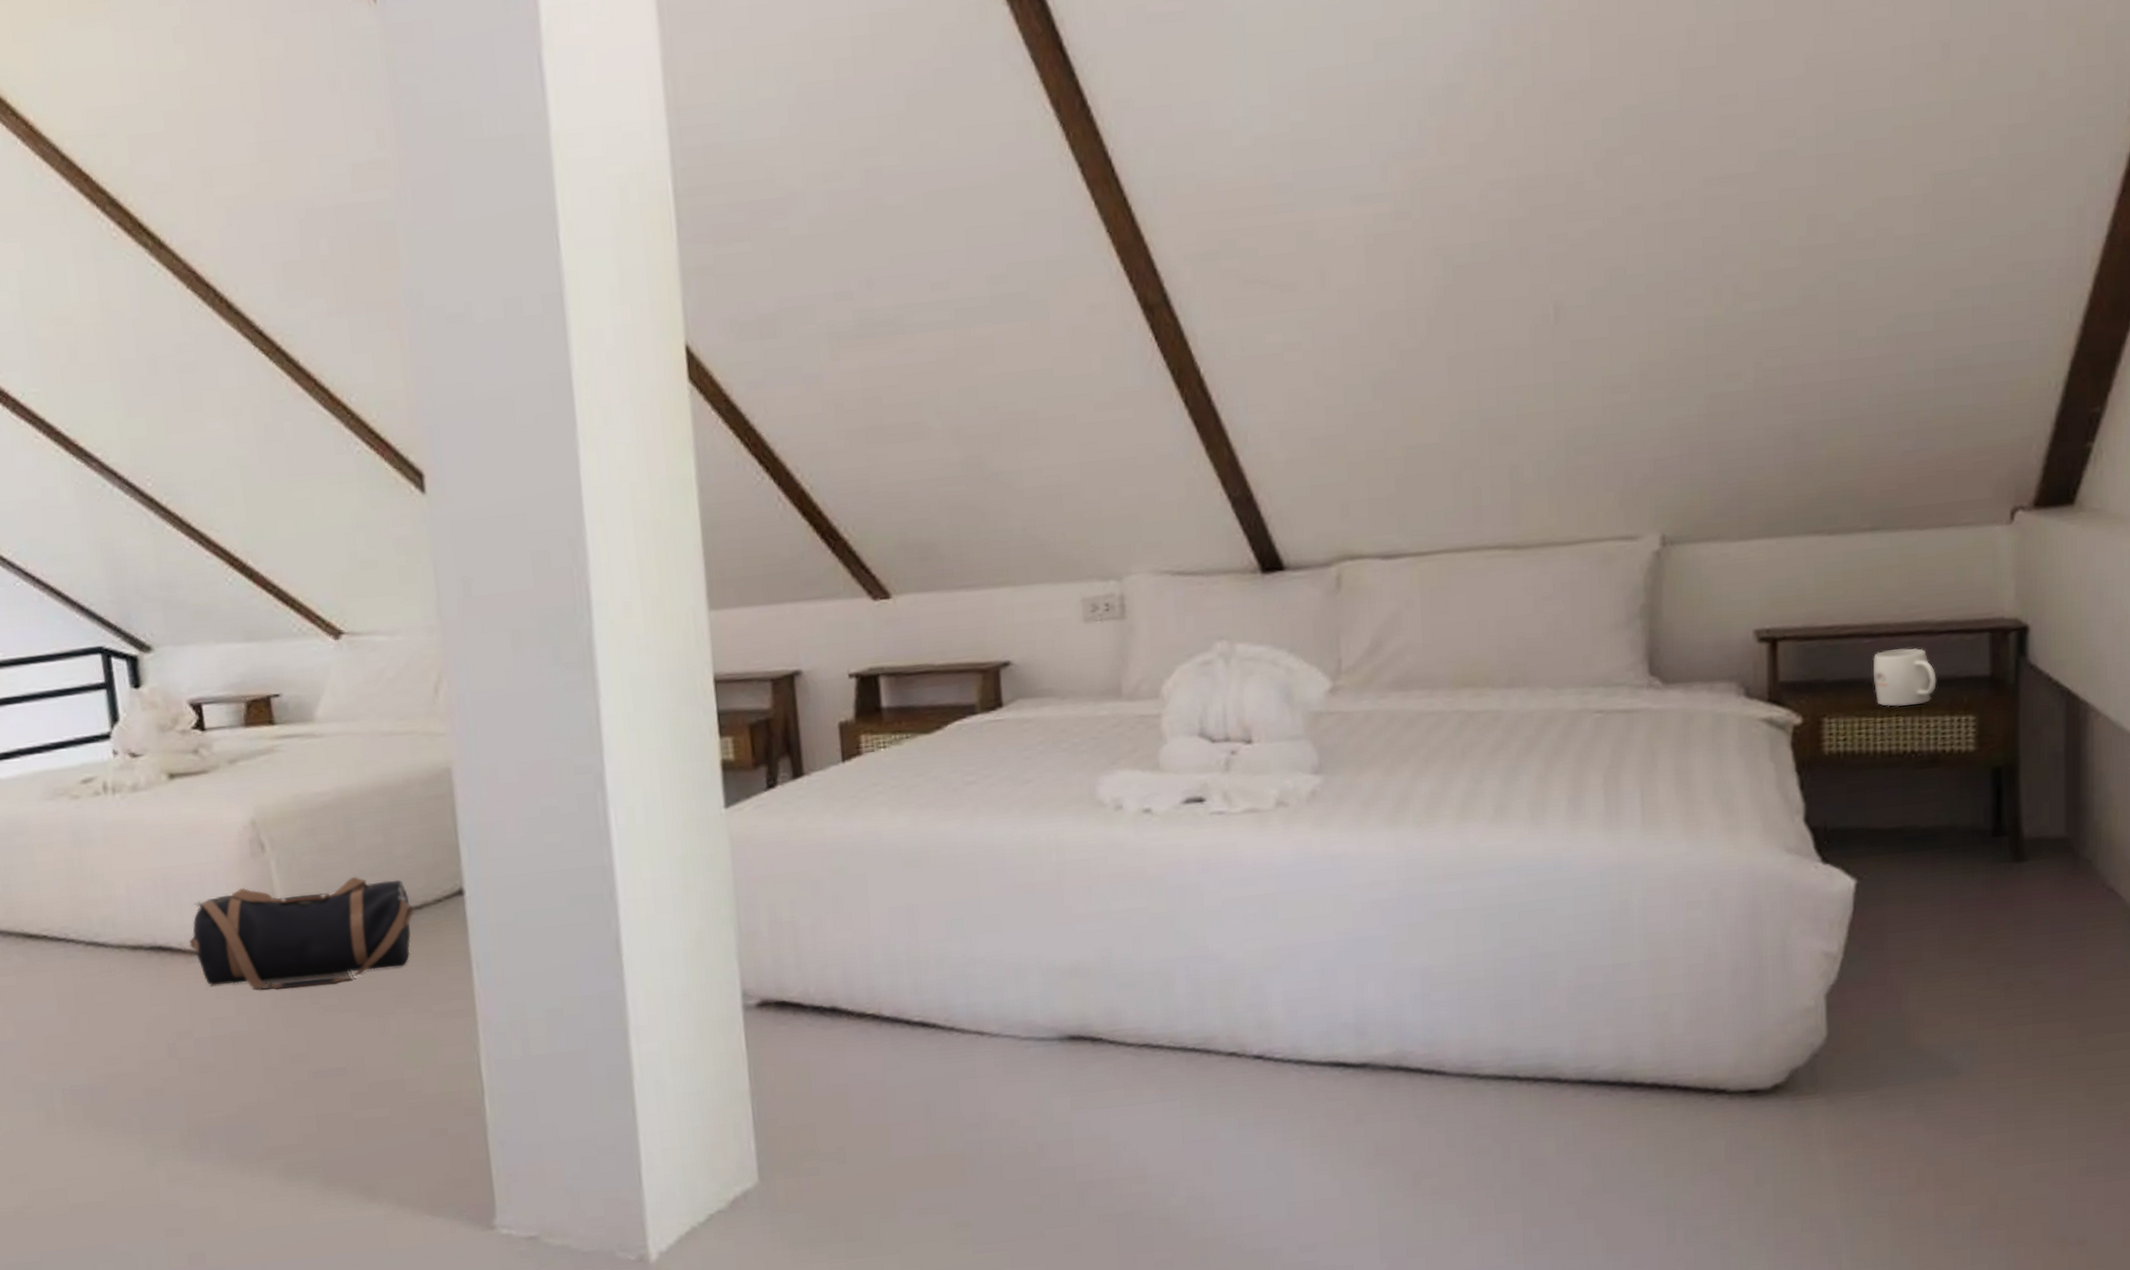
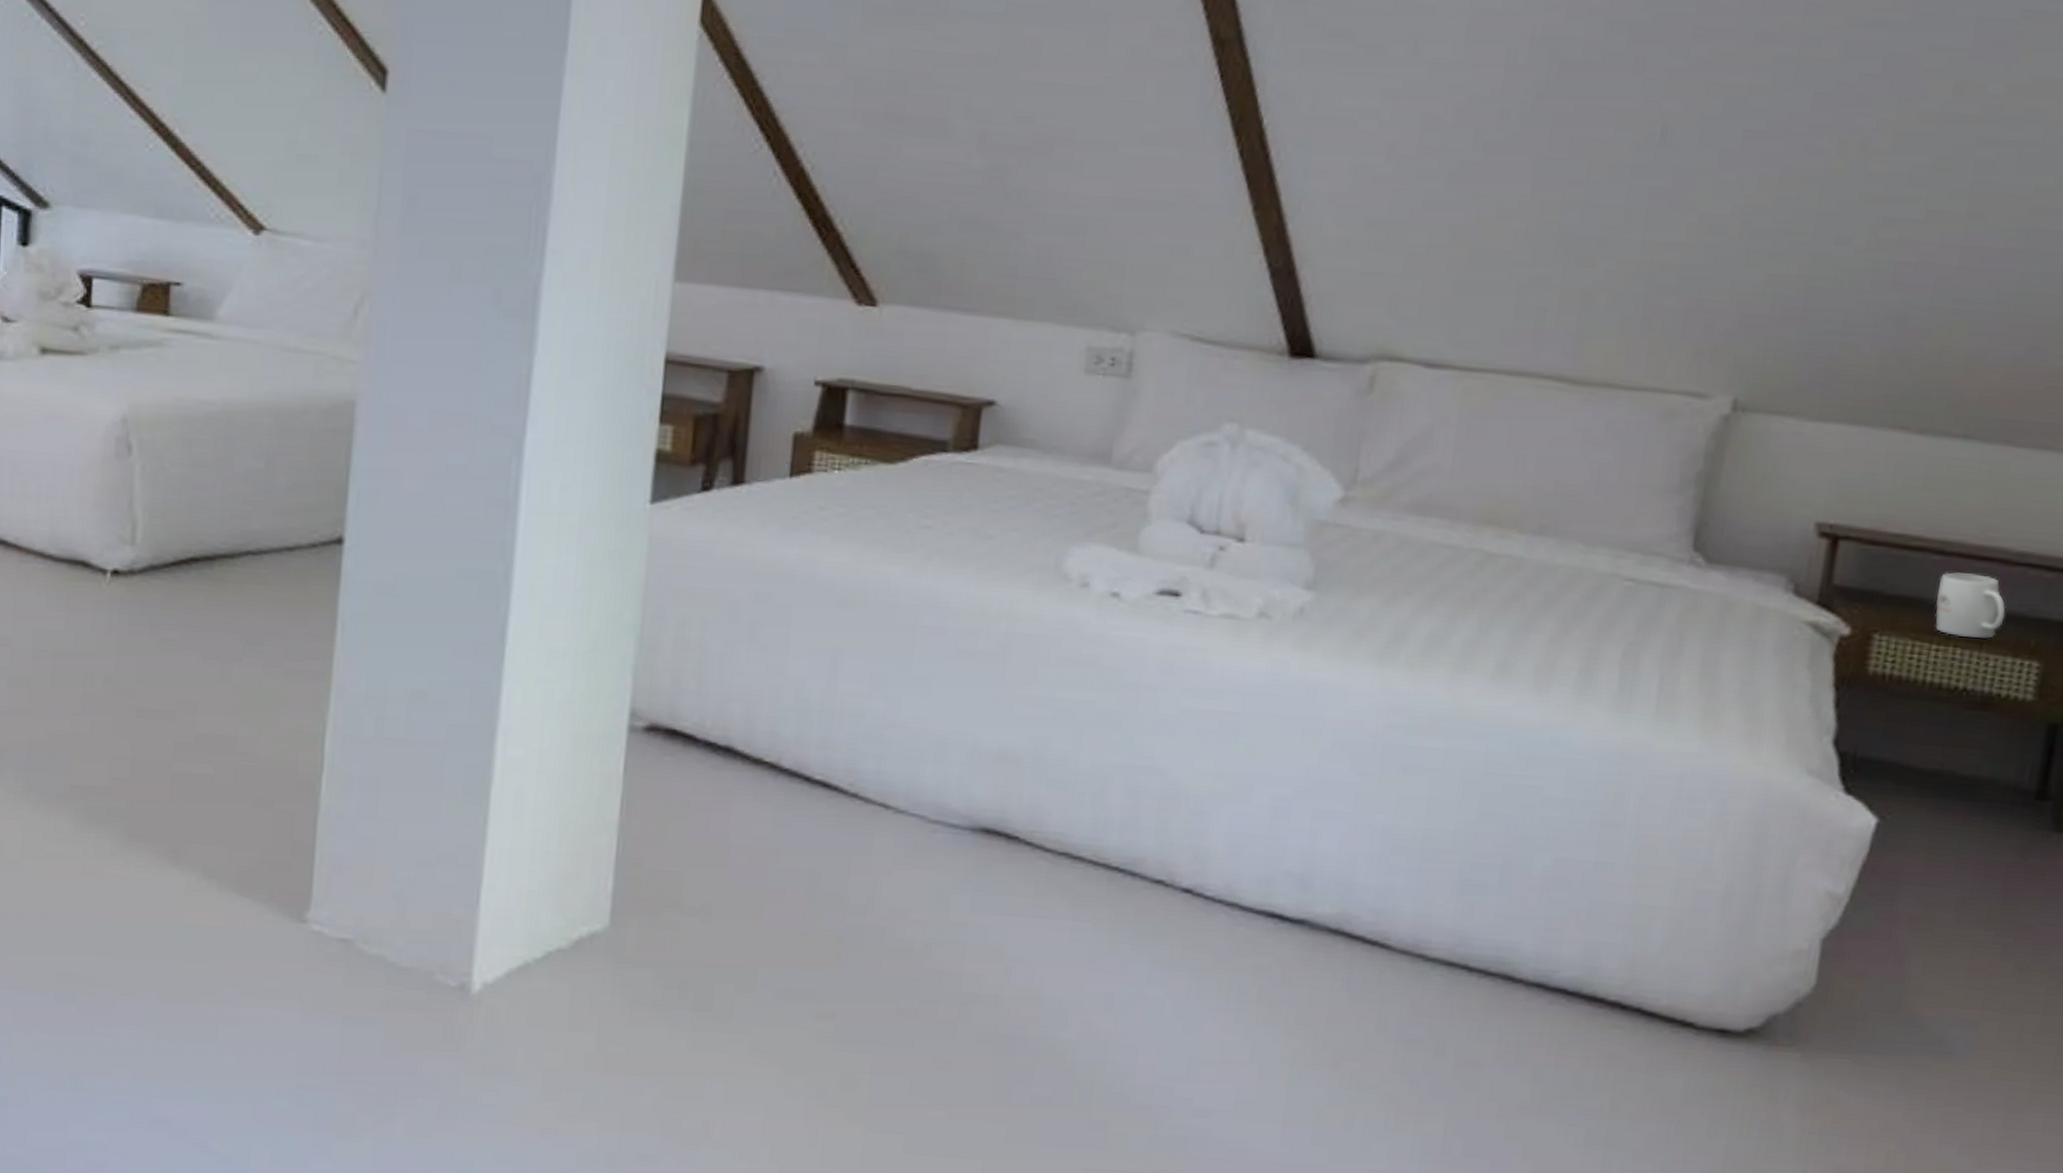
duffel bag: present [189,876,415,990] -> none [27,490,285,617]

